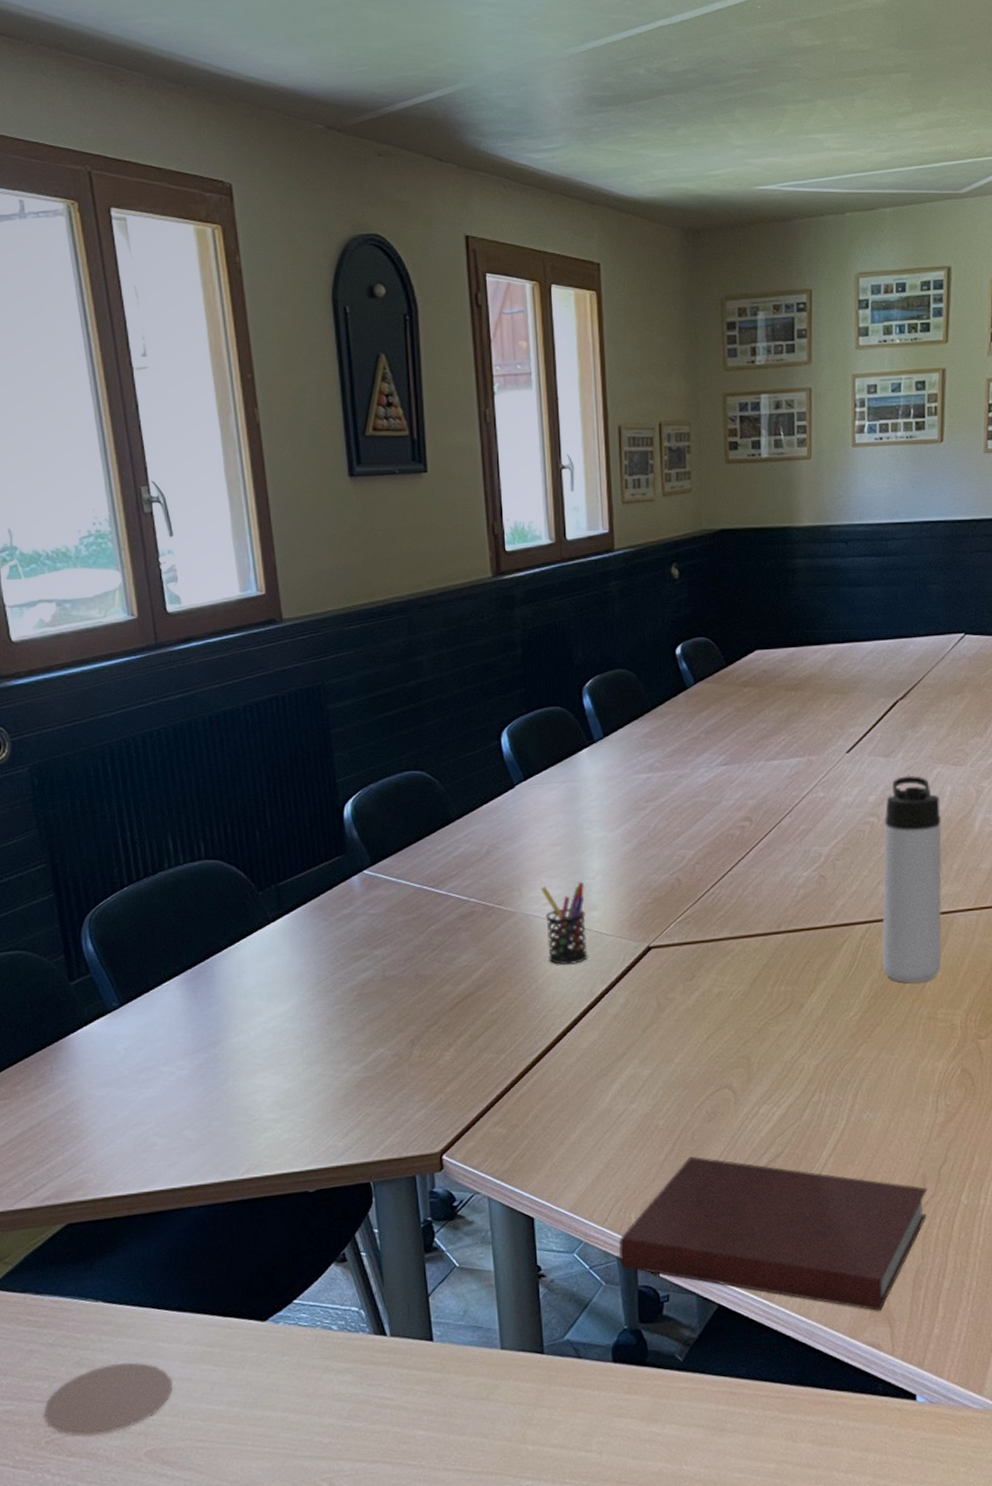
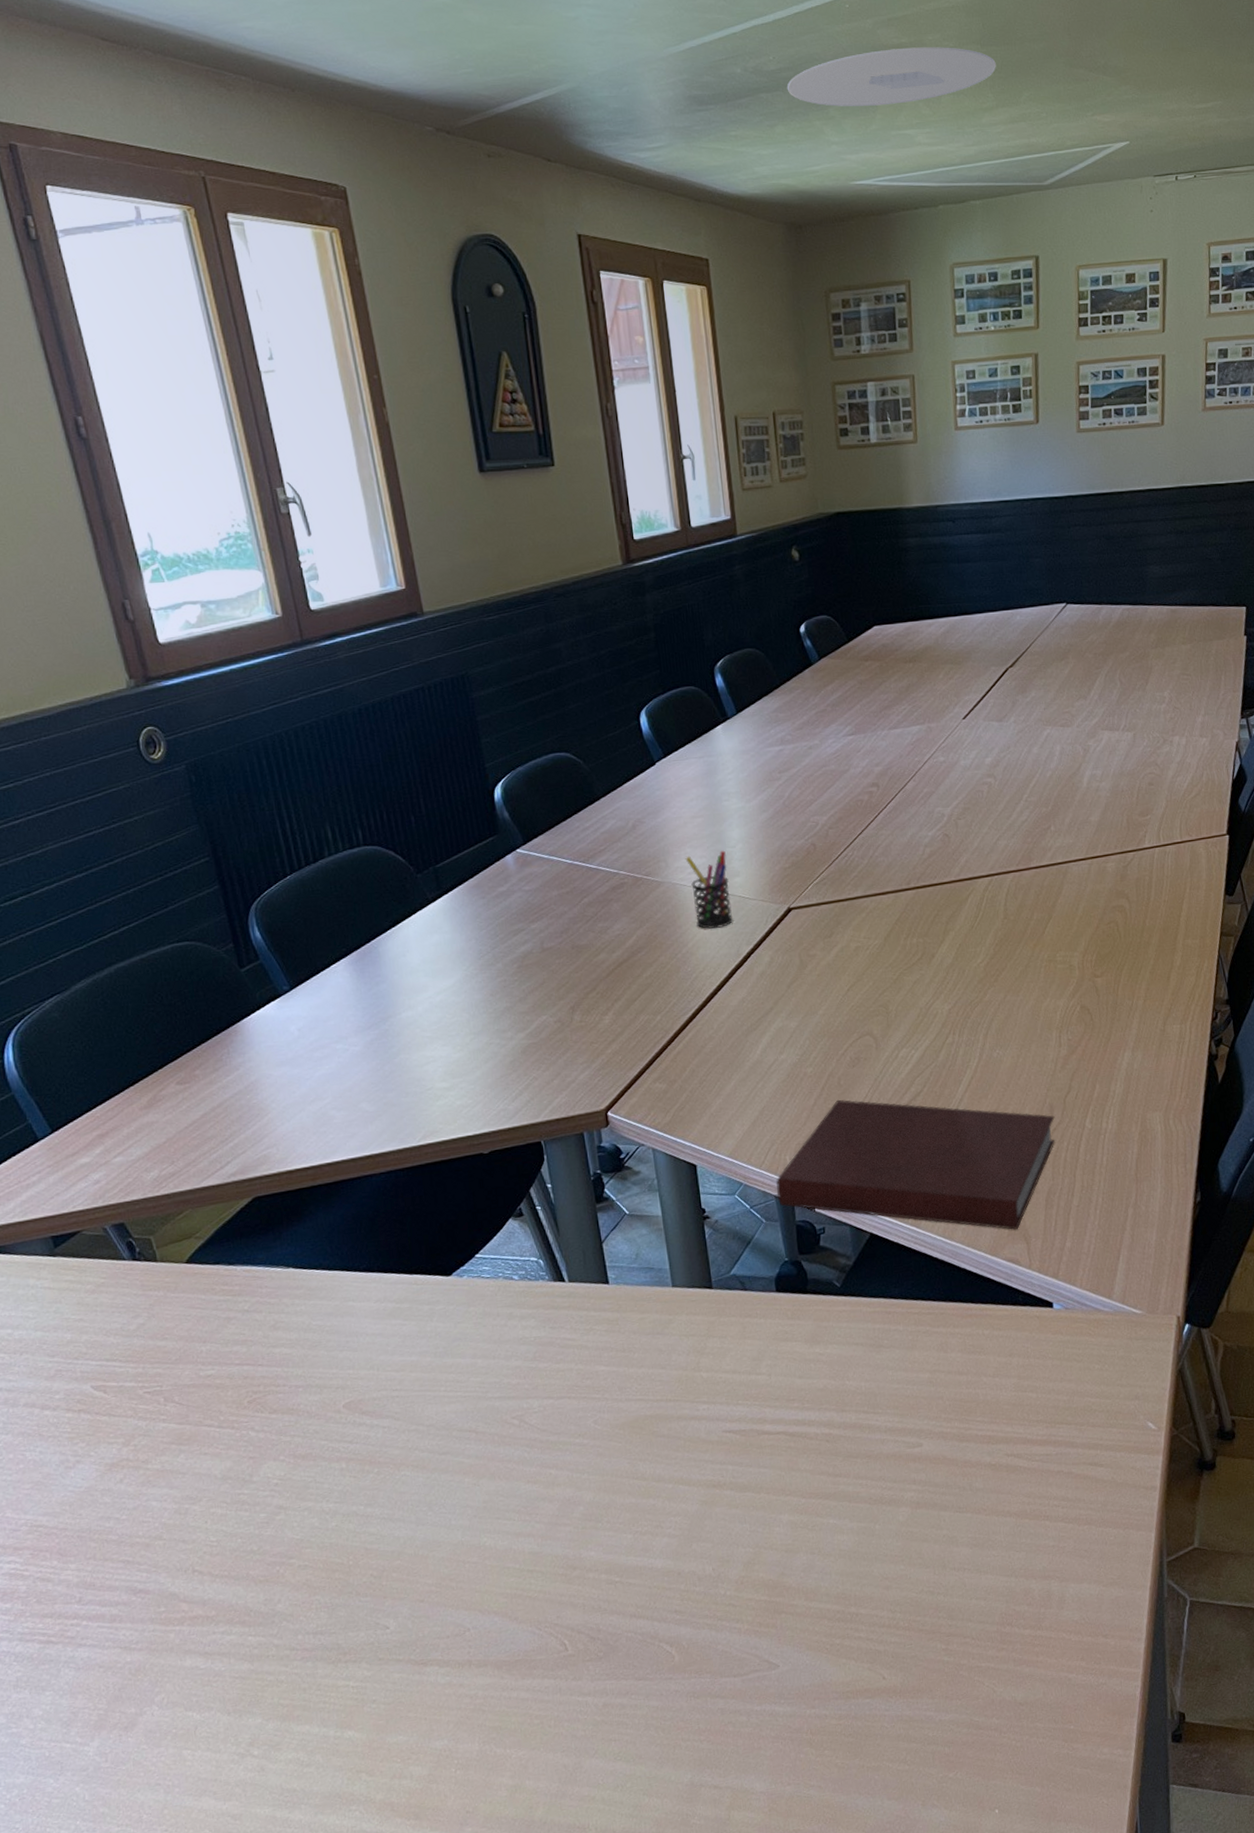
coaster: present [44,1362,173,1437] -> none [244,1321,366,1395]
ceiling light: none [691,50,914,109] -> present [786,47,996,107]
thermos bottle: present [881,775,942,983] -> none [1001,737,1058,930]

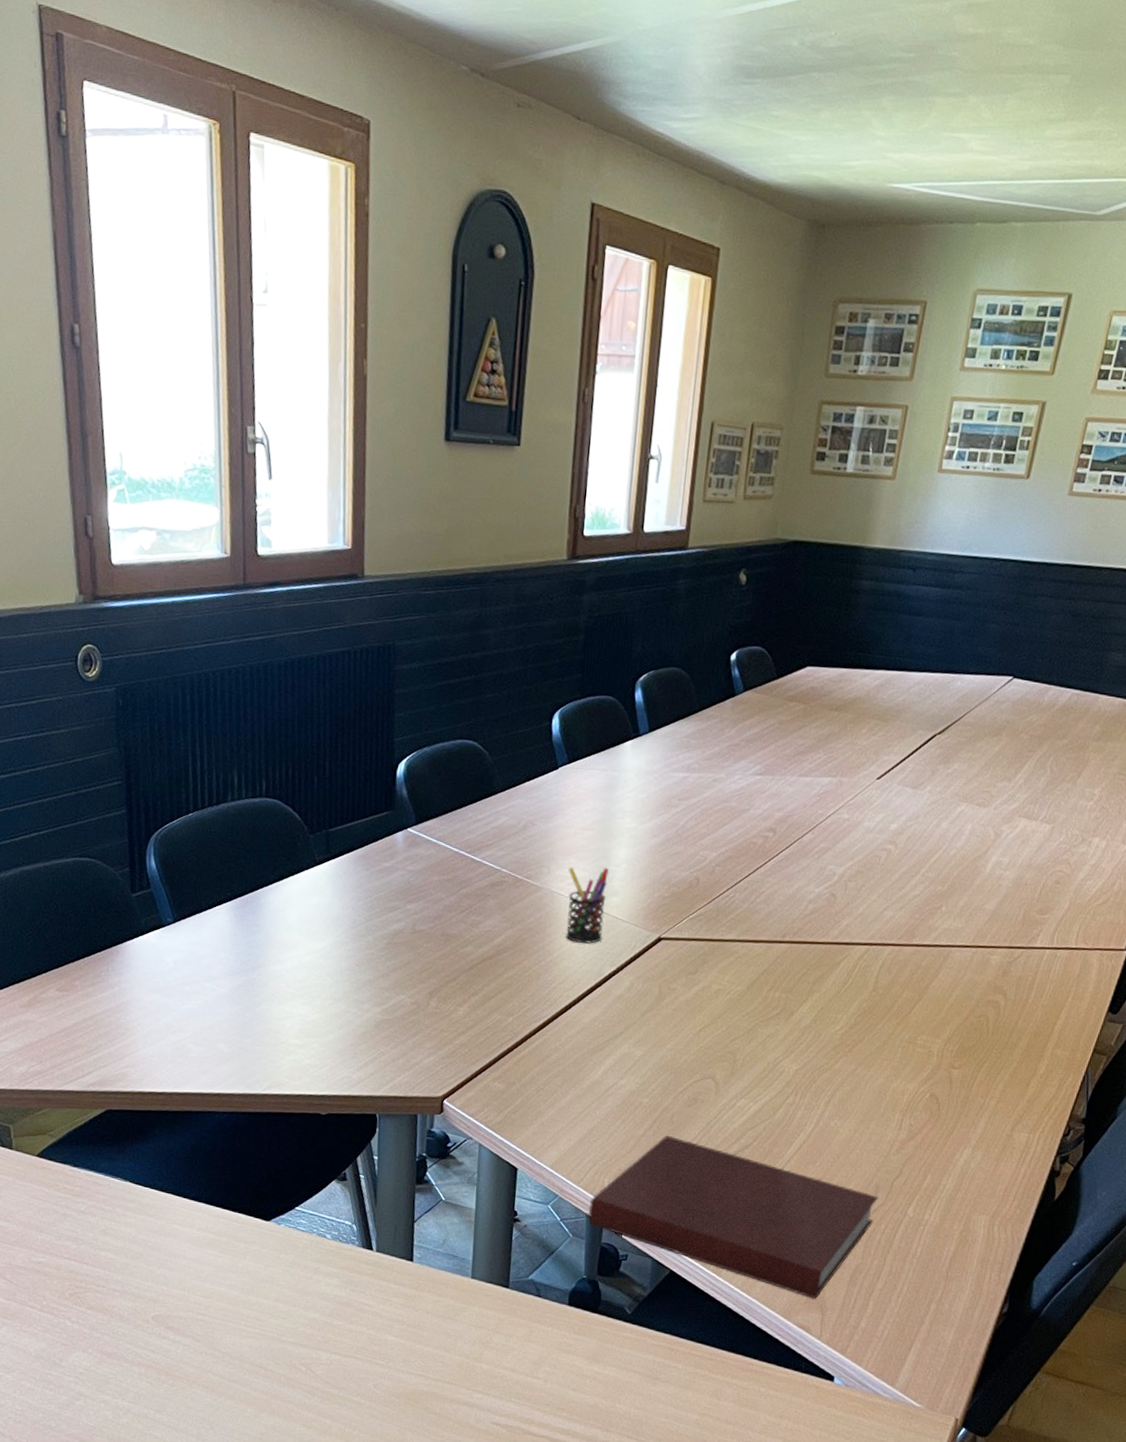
ceiling light: present [786,47,996,107] -> none [842,39,1076,103]

